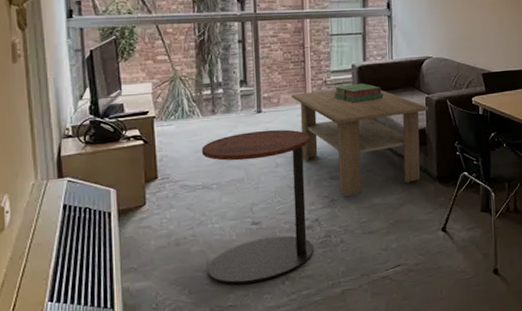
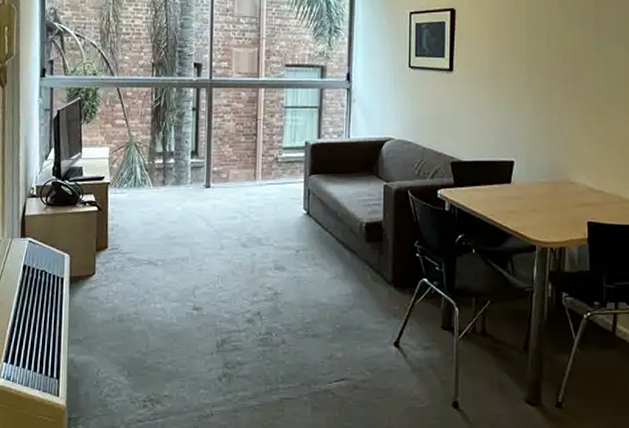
side table: present [201,129,314,285] -> none [147,207,257,374]
coffee table: present [292,89,429,196] -> none [241,168,387,290]
stack of books: present [334,83,383,103] -> none [284,163,337,185]

